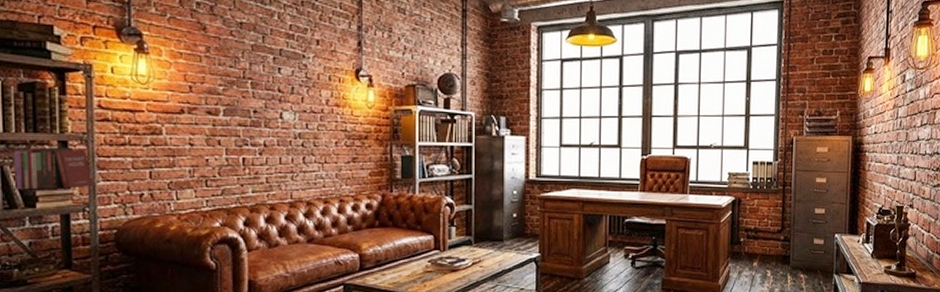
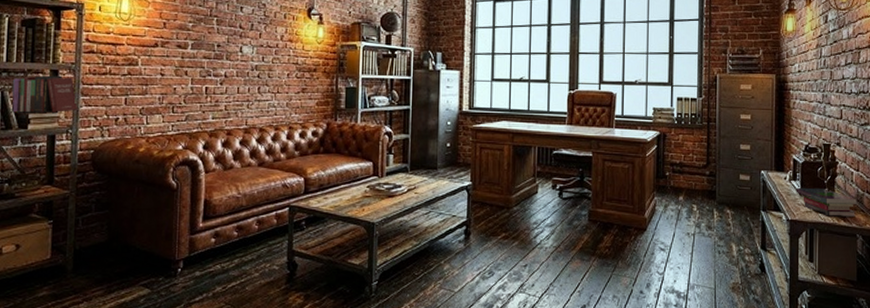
books: none [868,249,927,279] -> present [796,187,857,218]

